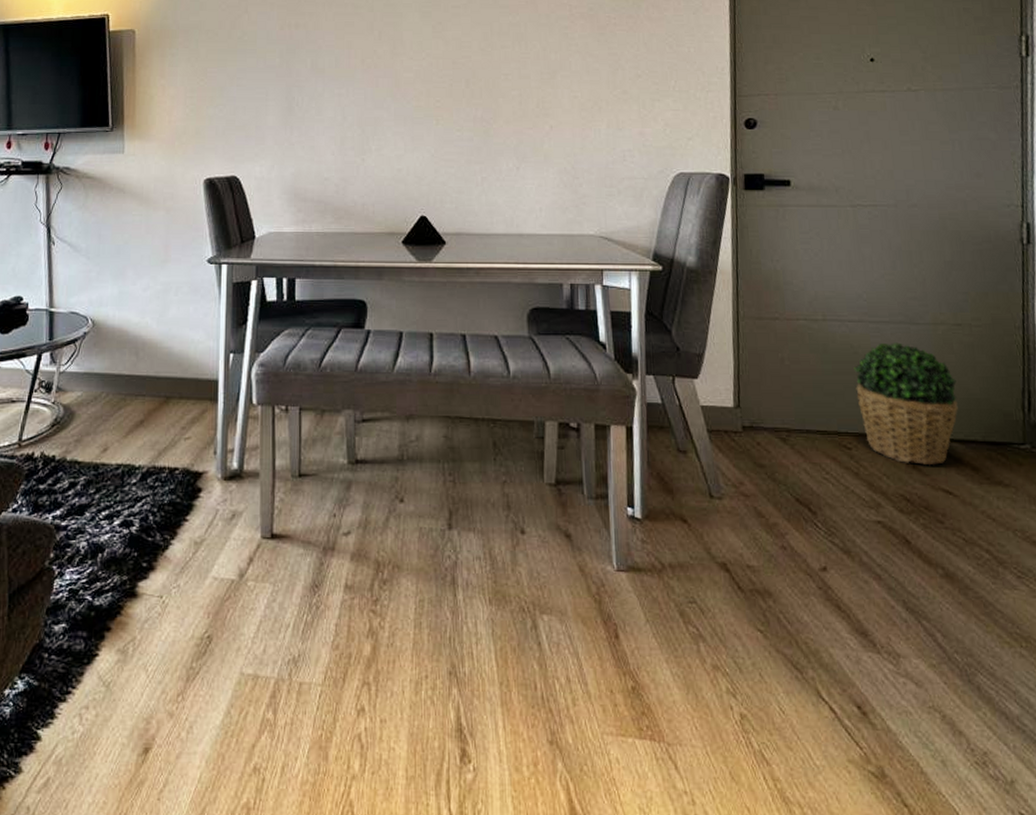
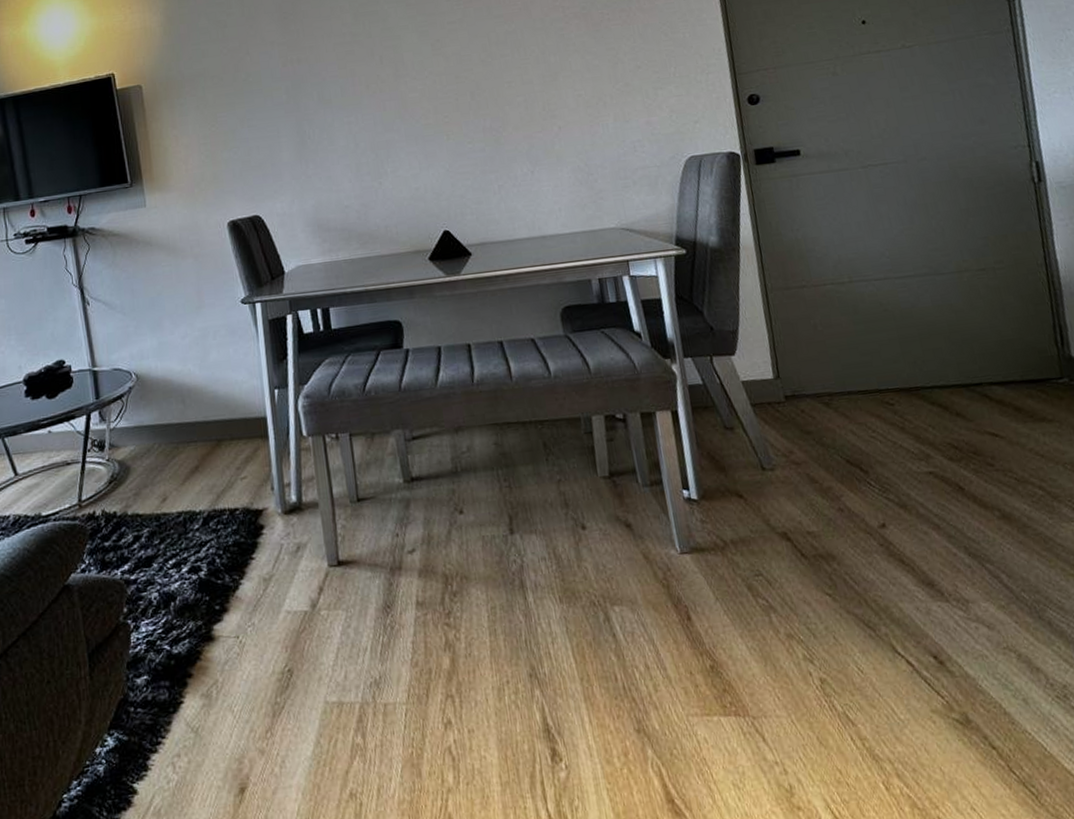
potted plant: present [854,342,958,466] -> none [886,294,994,412]

